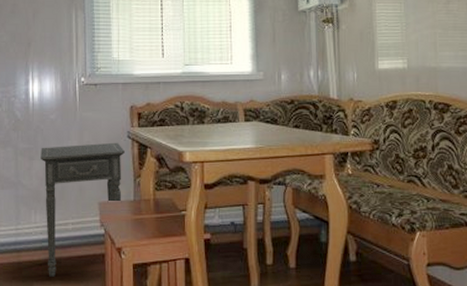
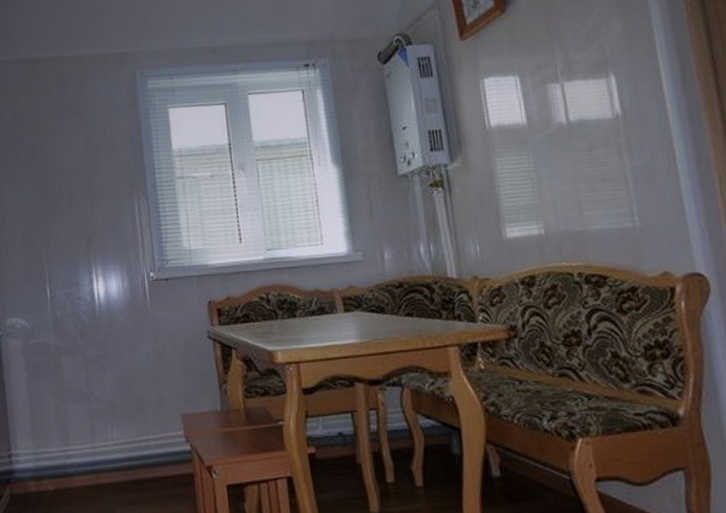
side table: present [40,142,125,277] -> none [112,344,208,501]

